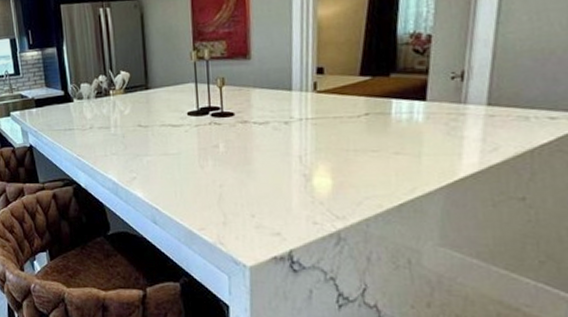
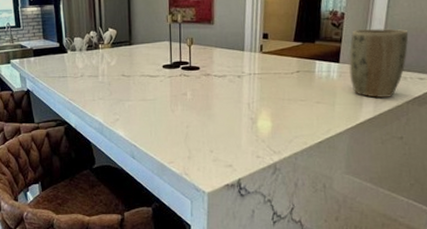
plant pot: none [440,52,531,145] -> present [349,28,409,98]

